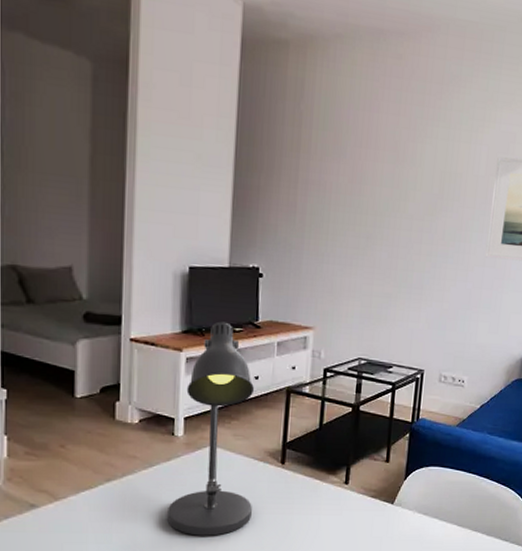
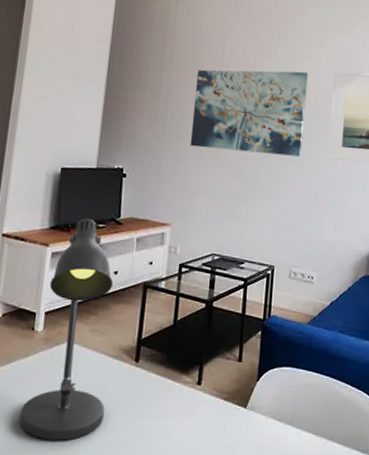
wall art: none [333,153,467,255] -> present [190,69,308,157]

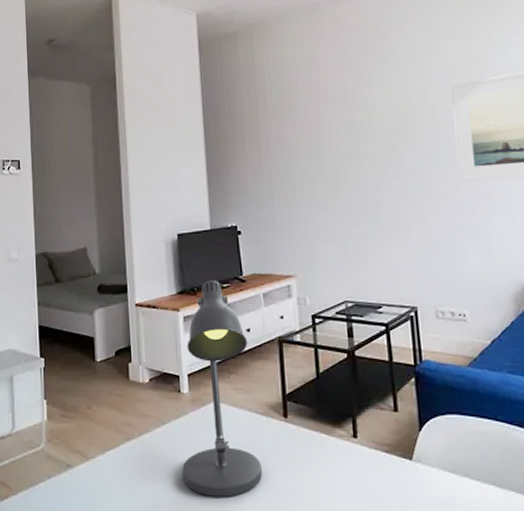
wall art: present [190,69,308,157] -> none [294,91,428,193]

